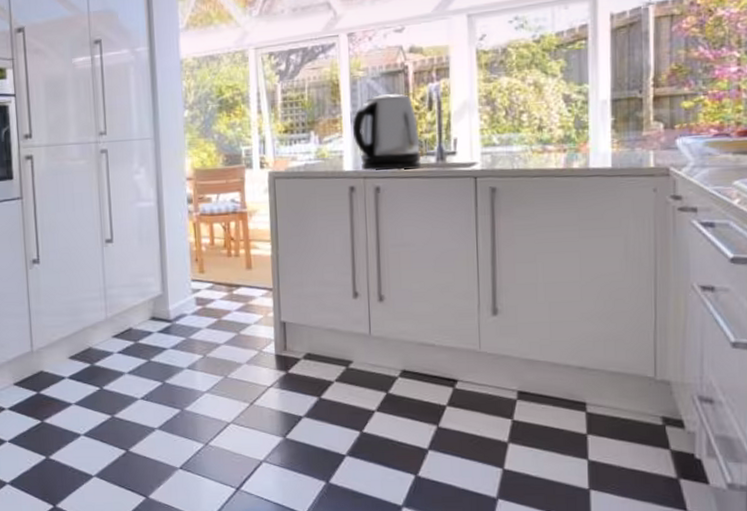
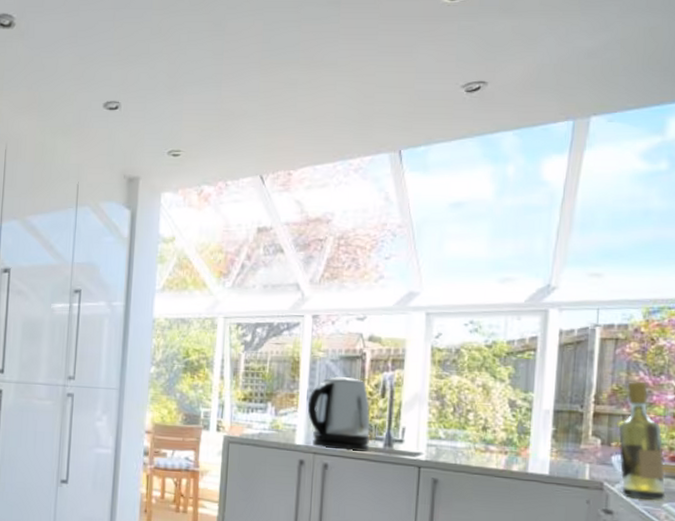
bottle: none [681,57,736,180] -> present [618,382,666,500]

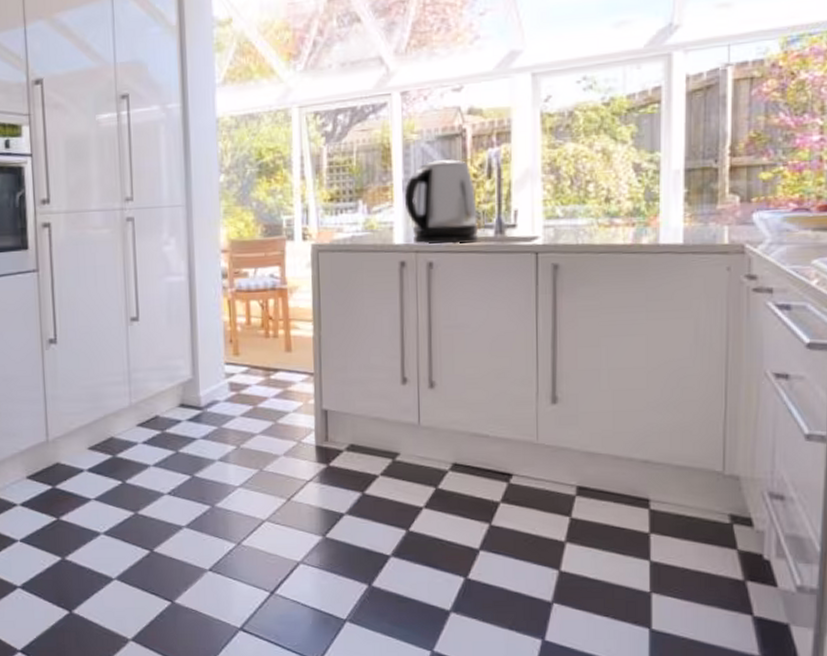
bottle: present [618,382,666,500] -> none [758,125,815,259]

